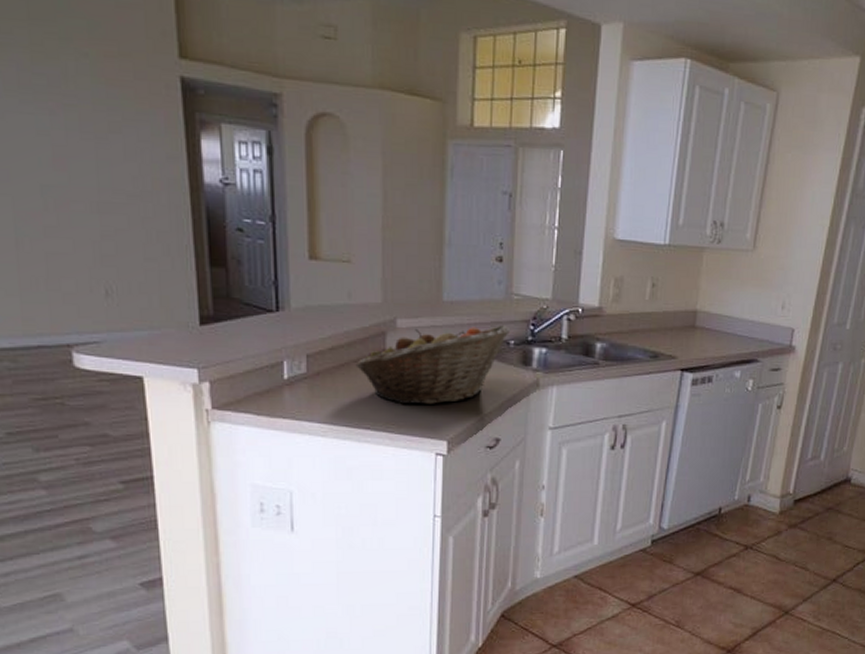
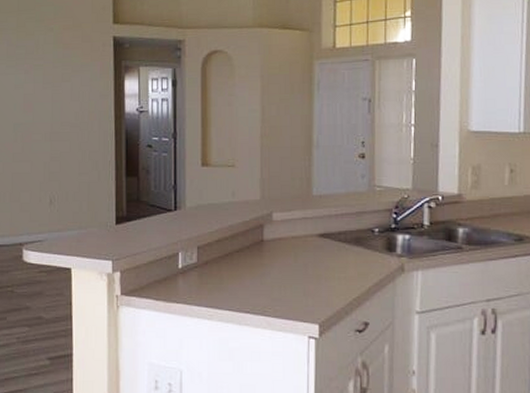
fruit basket: present [355,324,510,405] -> none [238,214,374,291]

